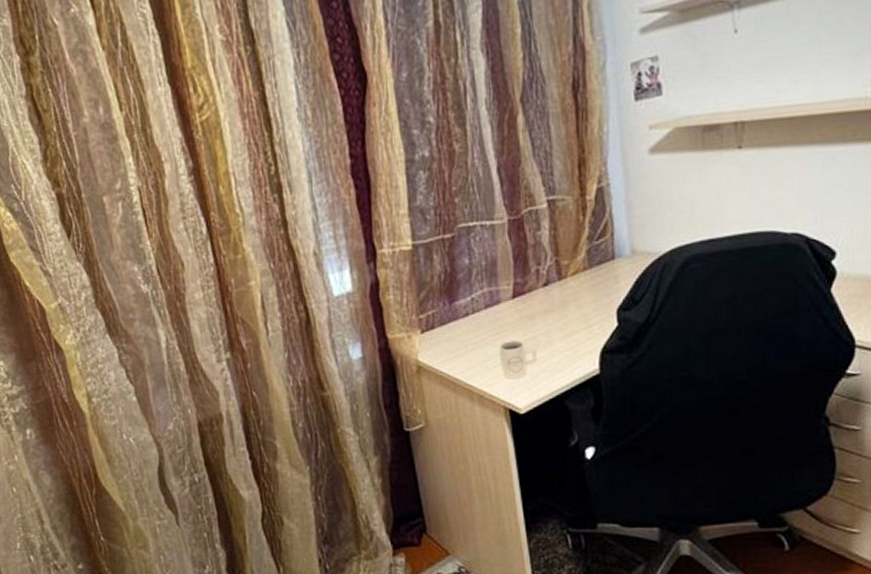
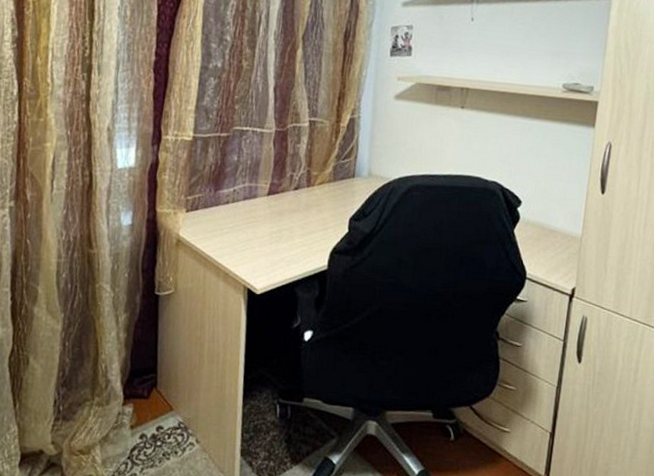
mug: present [499,340,537,379] -> none [247,230,279,264]

